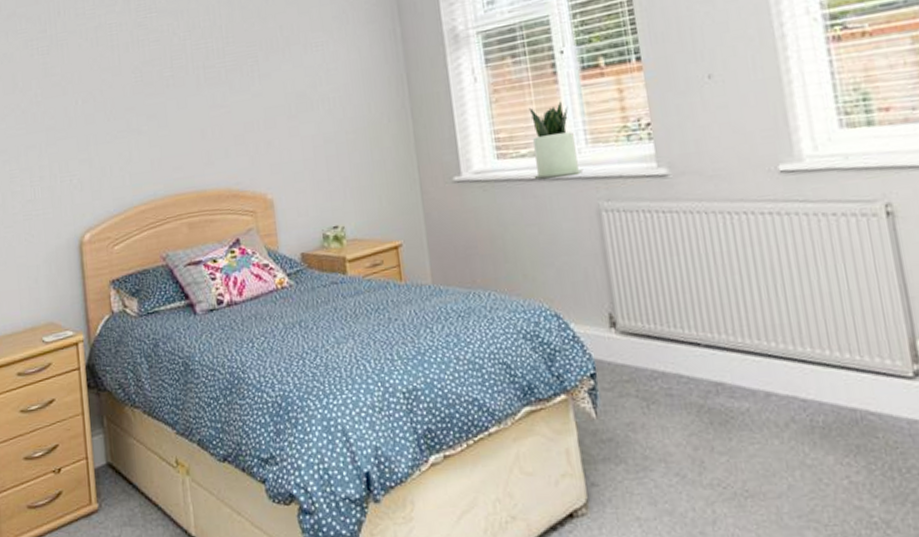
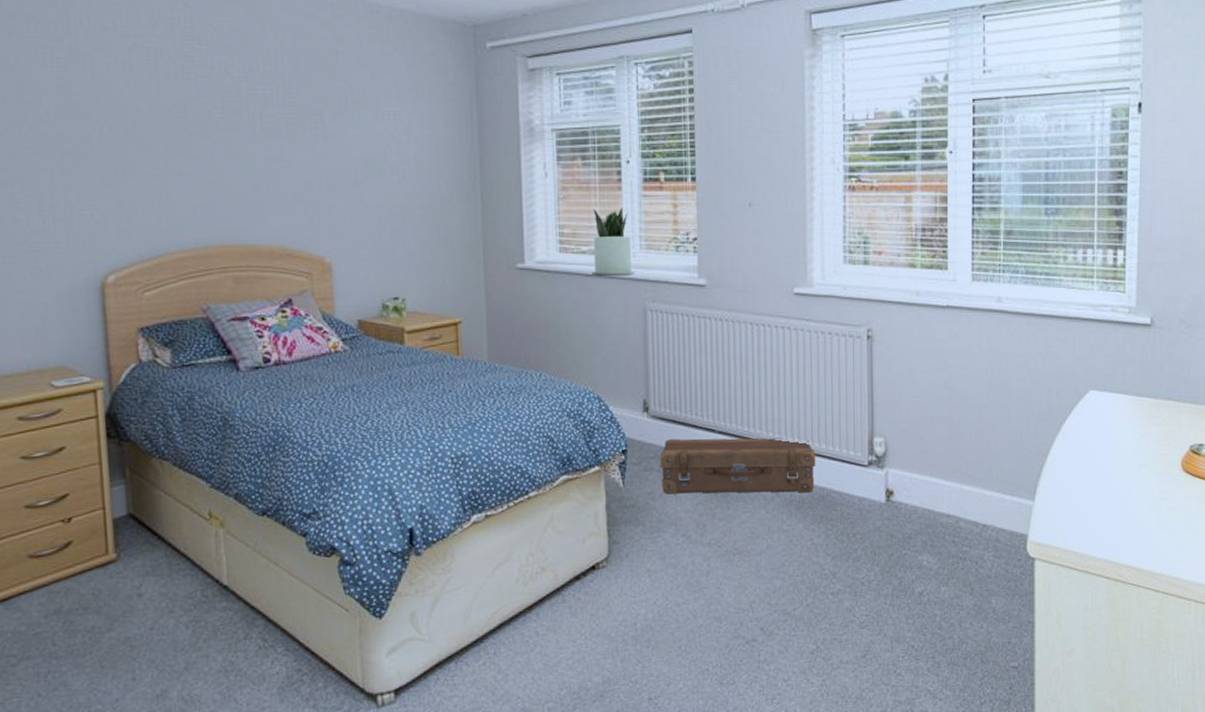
suitcase: none [636,347,842,425] -> present [660,437,816,495]

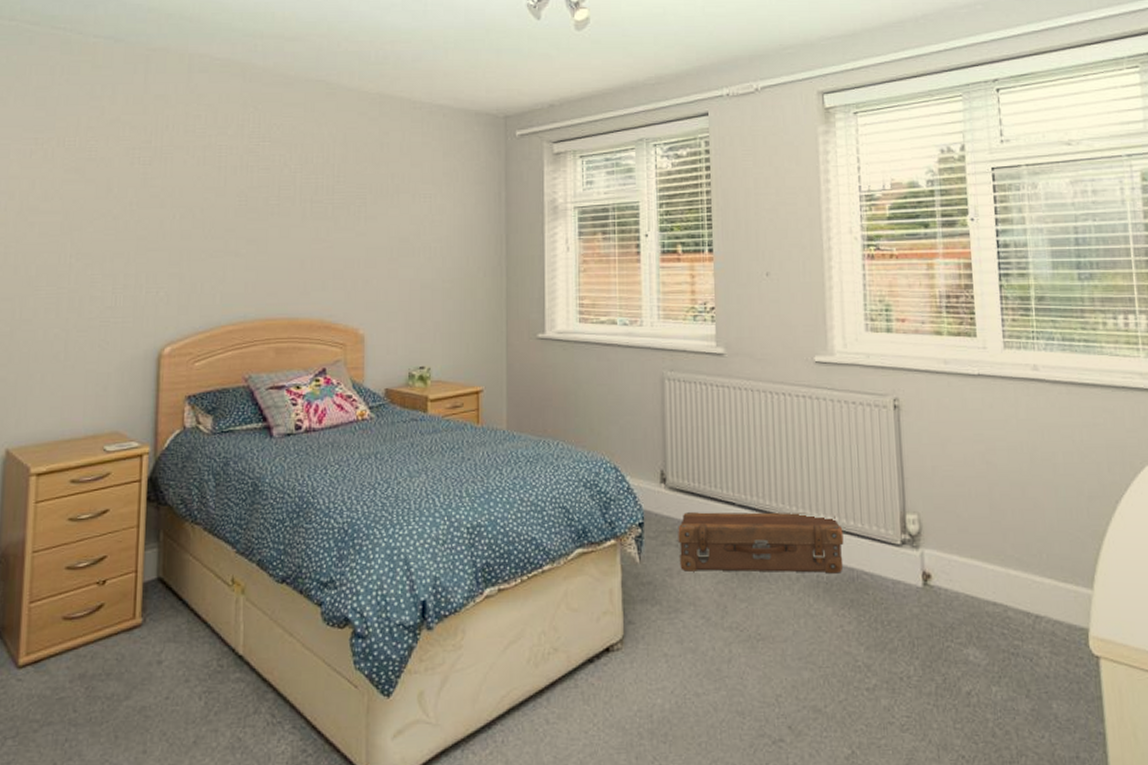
planter: present [591,207,636,277] -> none [609,278,653,346]

